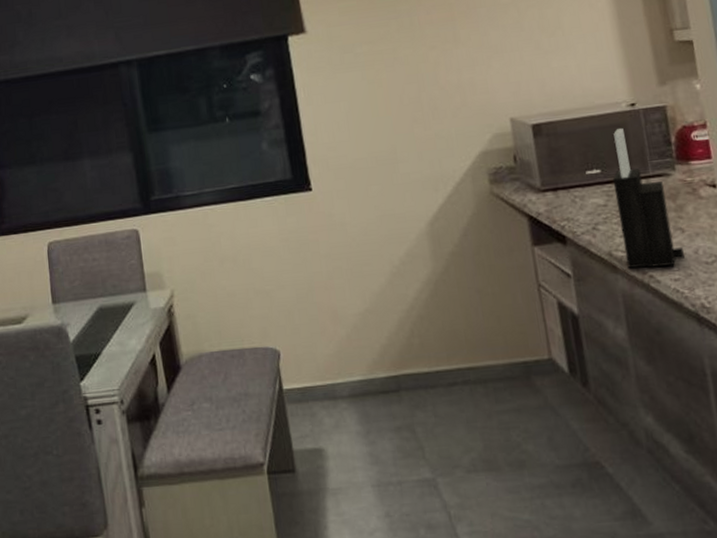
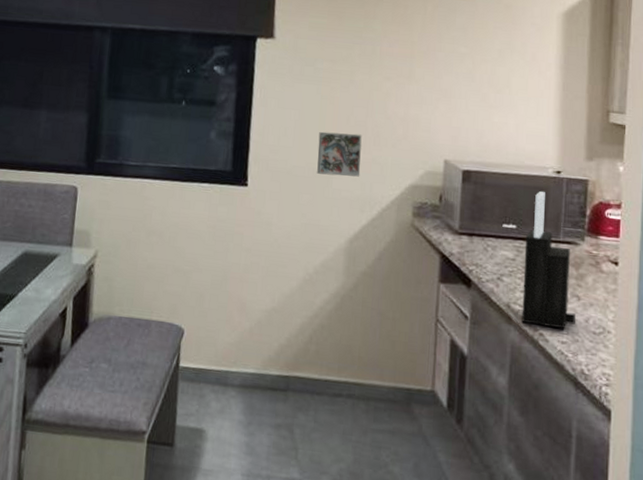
decorative tile: none [374,111,426,162] -> present [317,131,362,177]

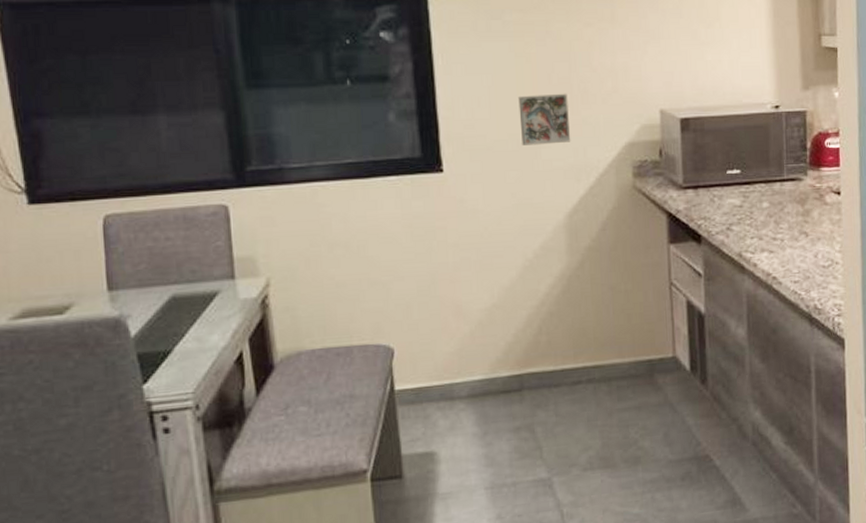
knife block: present [521,191,575,330] -> none [750,130,805,270]

